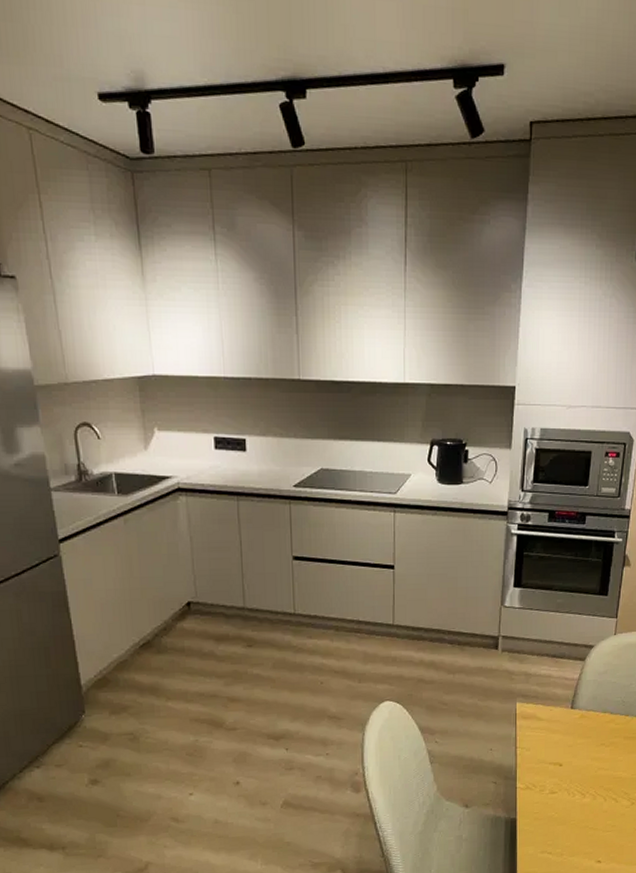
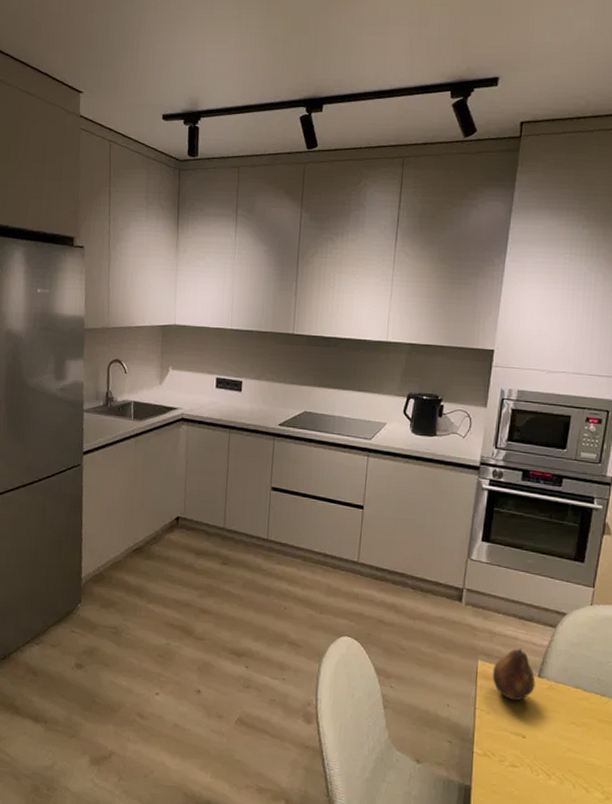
fruit: none [530,684,569,735] -> present [492,648,536,701]

